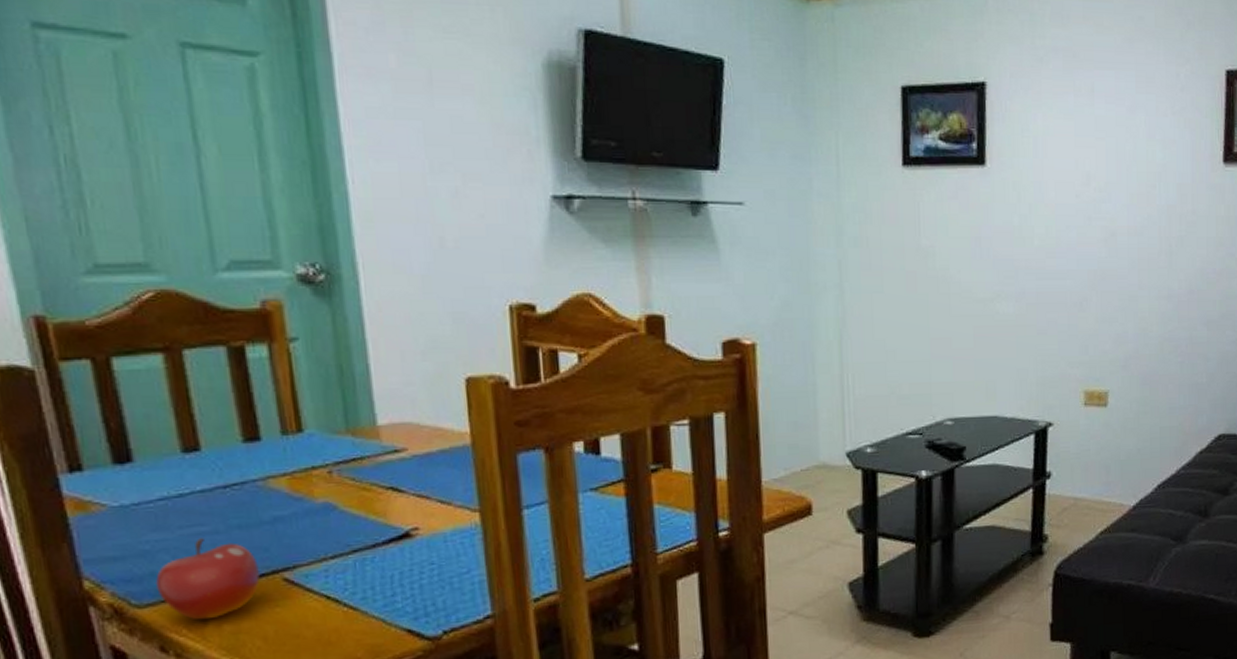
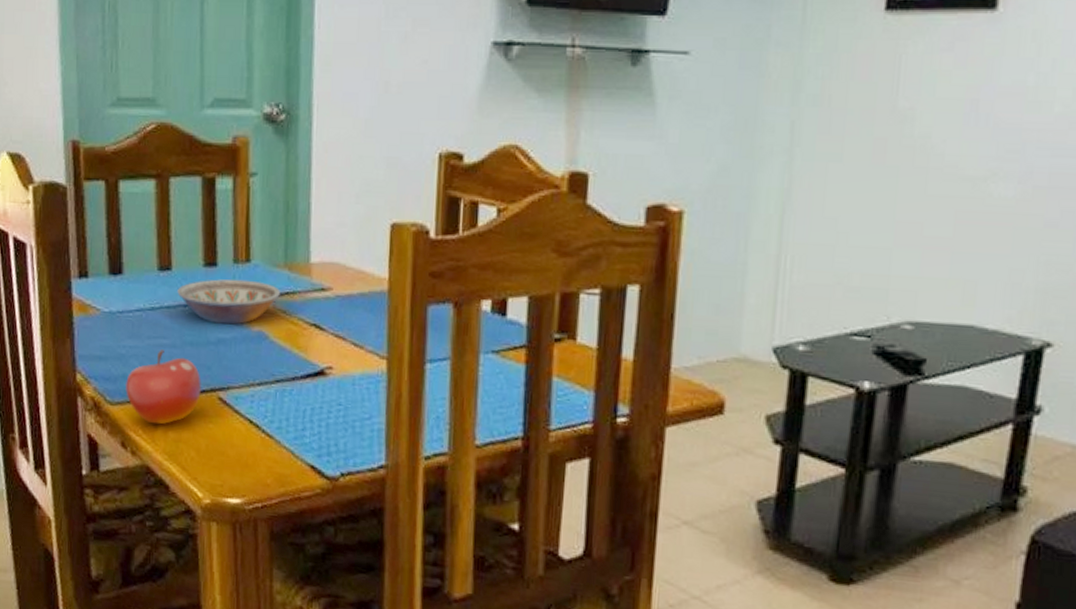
bowl: none [212,451,345,501] -> present [177,279,280,325]

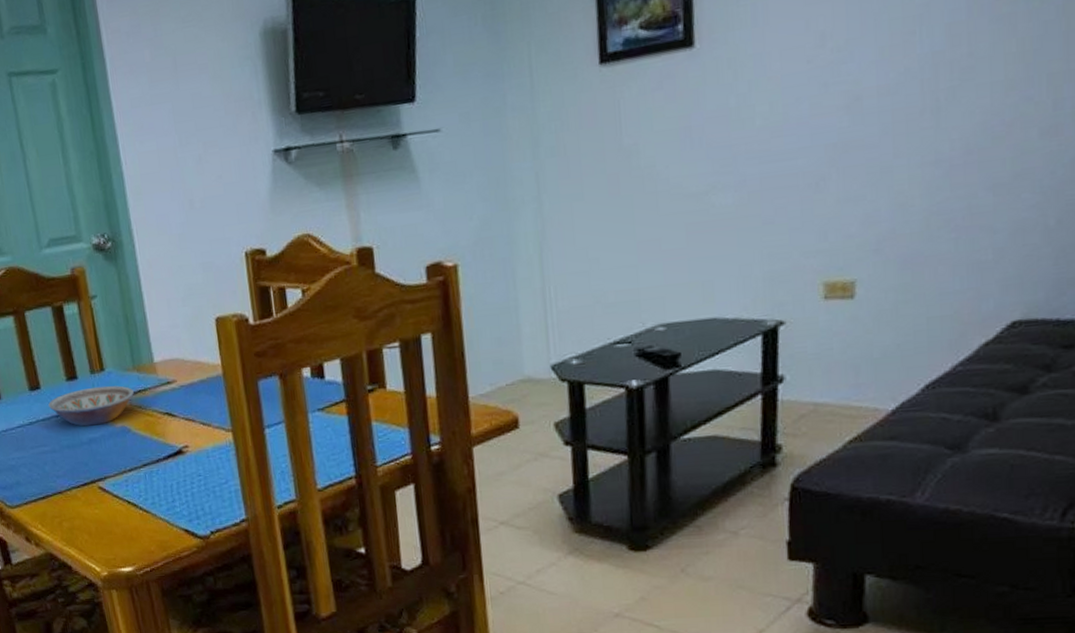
fruit: present [126,349,201,425] -> none [20,456,84,518]

